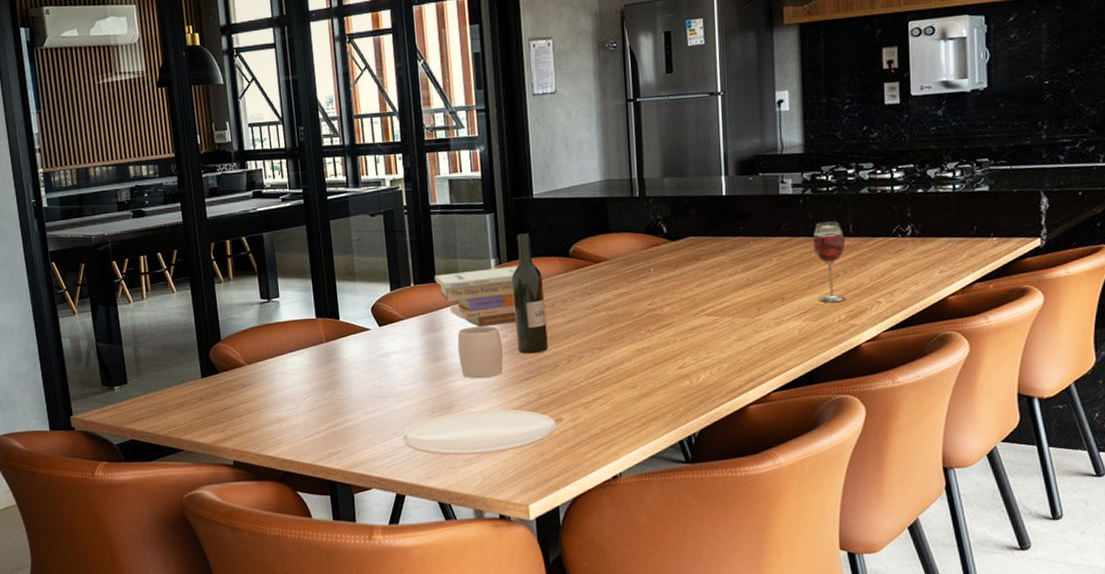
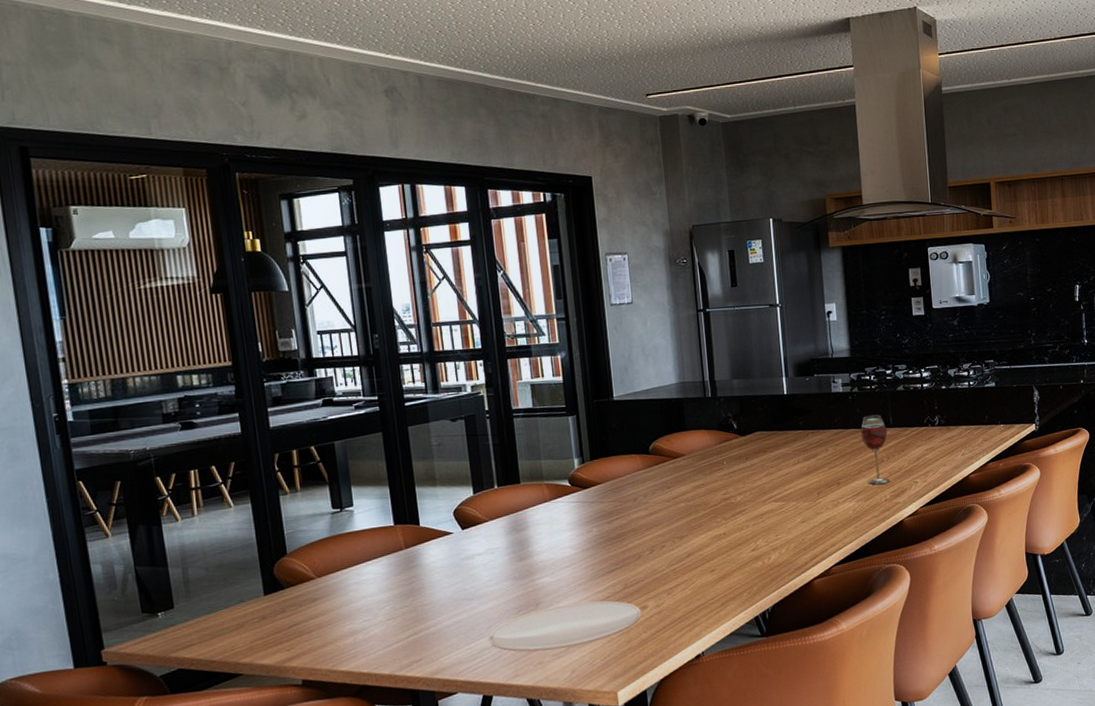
books: present [434,266,518,328] -> none [518,464,601,525]
mug: present [457,326,503,379] -> none [543,522,589,574]
wine bottle: present [511,233,548,354] -> none [594,433,632,547]

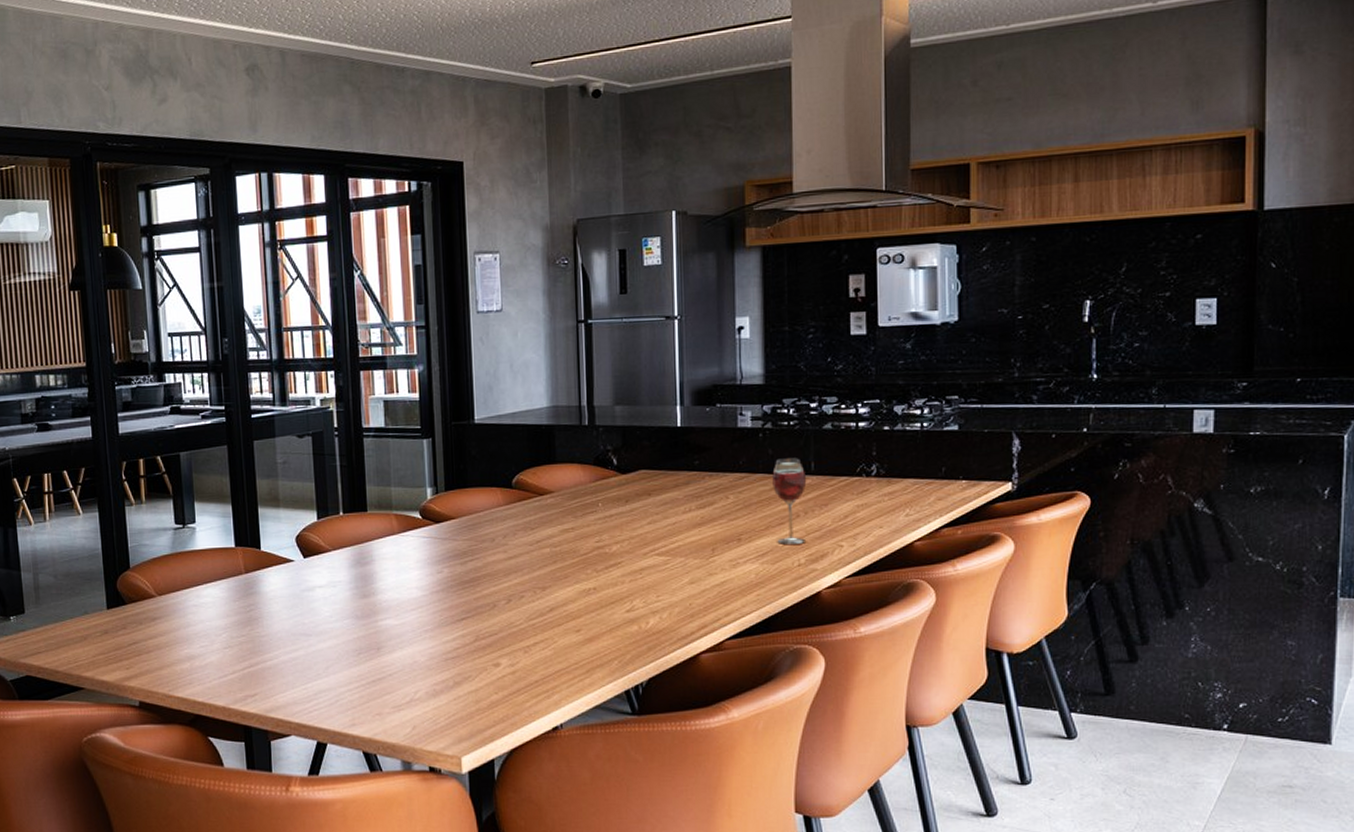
plate: present [488,601,642,652] -> none [325,651,493,702]

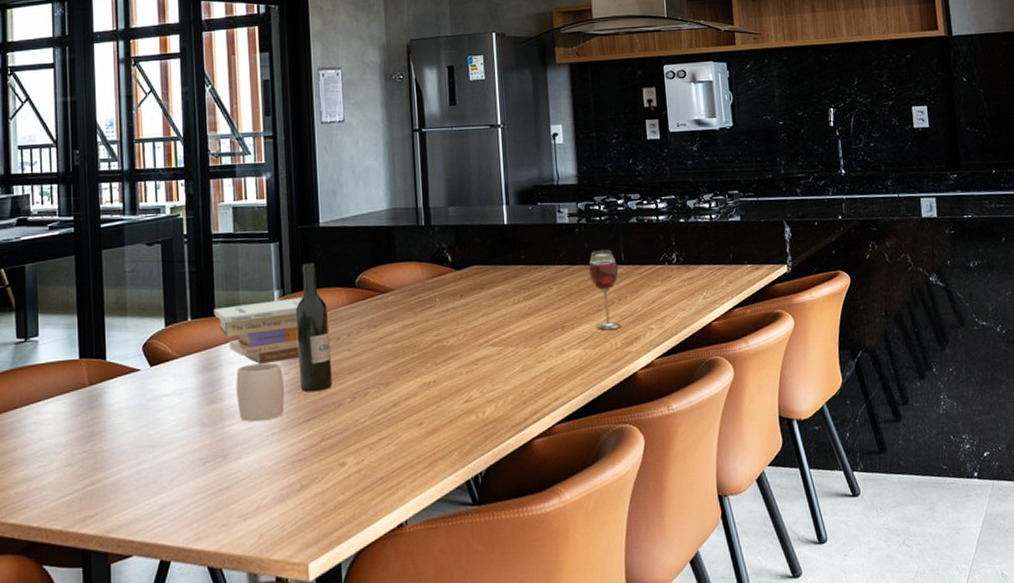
books: none [366,496,456,562] -> present [214,297,302,365]
mug: none [388,560,438,618] -> present [236,362,285,422]
wine bottle: none [448,461,487,592] -> present [295,263,332,393]

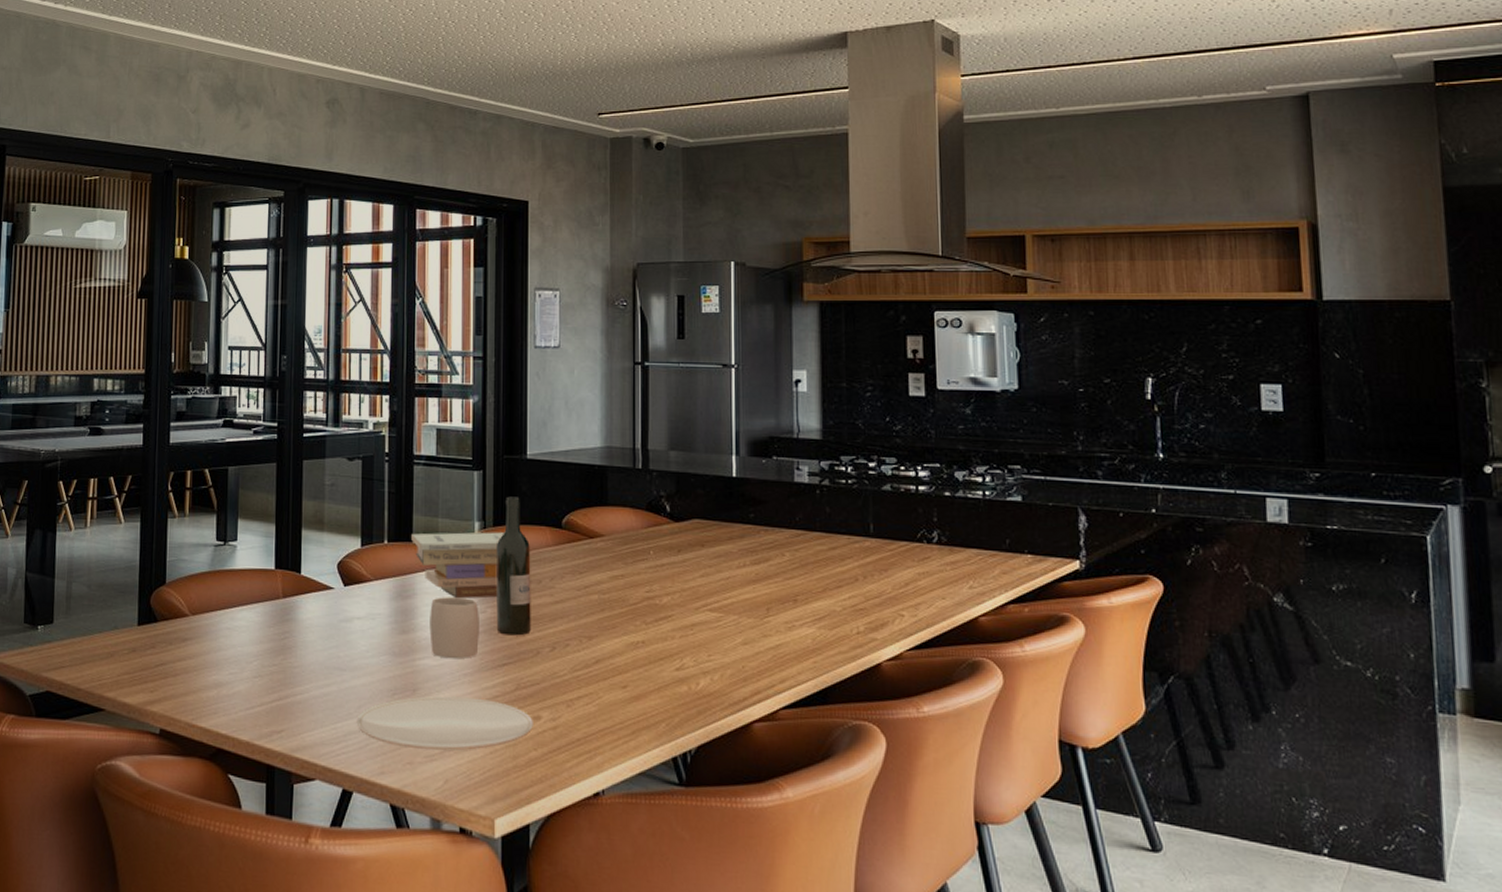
plate: none [170,454,339,511] -> present [356,696,533,751]
wineglass: present [589,249,621,330] -> none [830,518,866,610]

